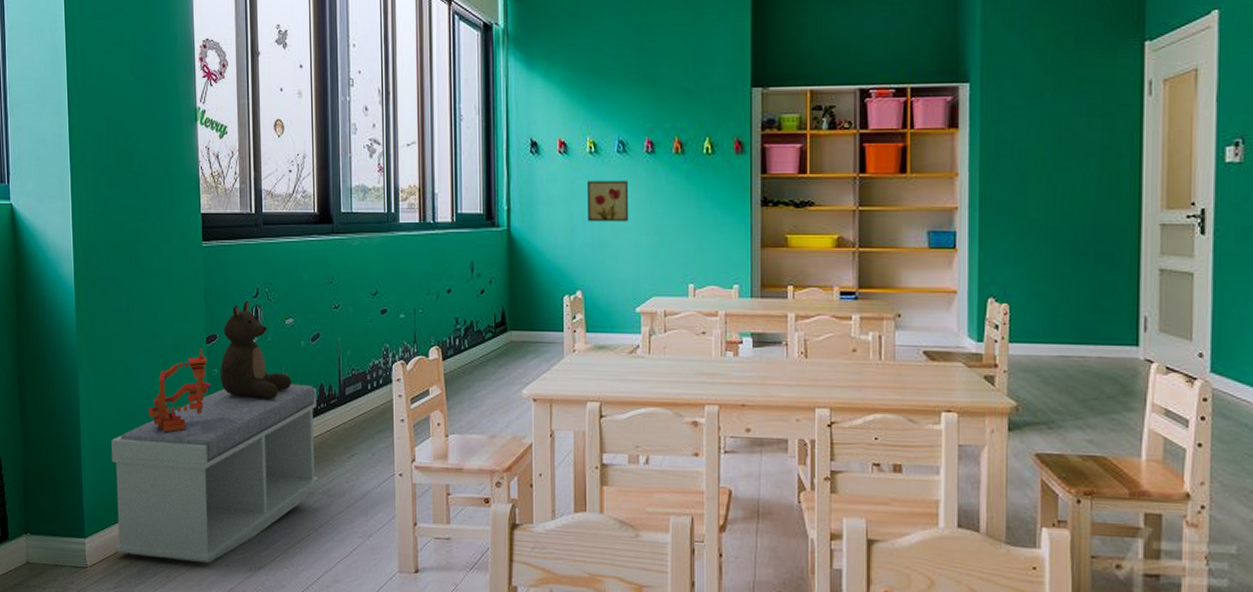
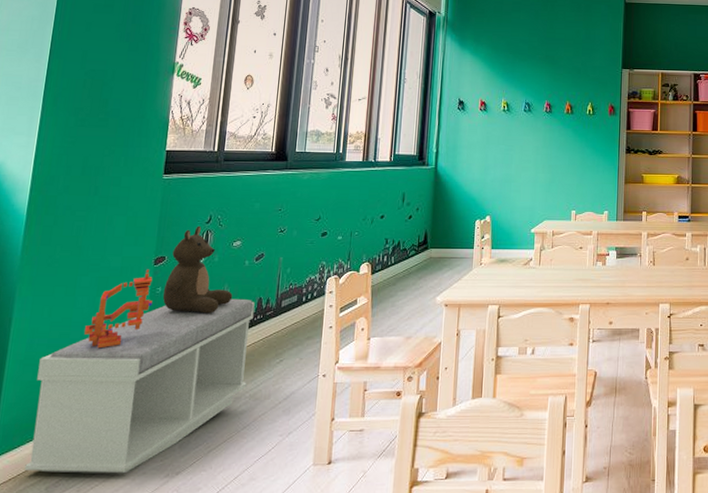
wall art: present [588,180,628,222] -> none [499,131,530,163]

